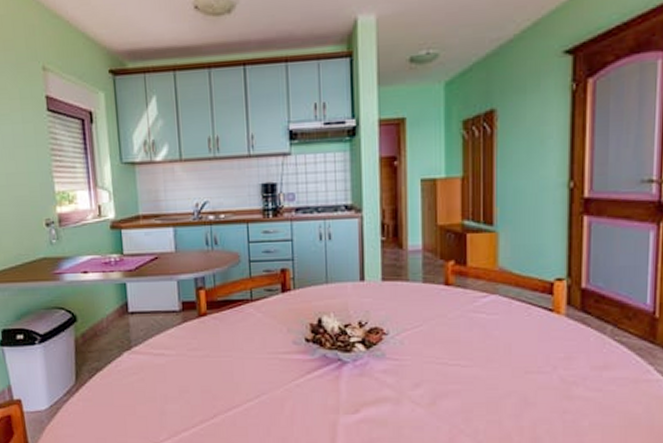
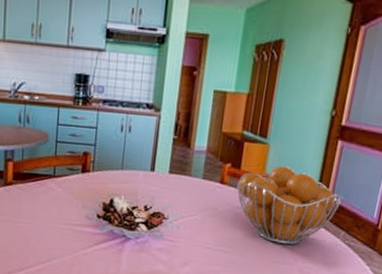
fruit basket: none [465,255,602,350] -> present [236,166,343,245]

